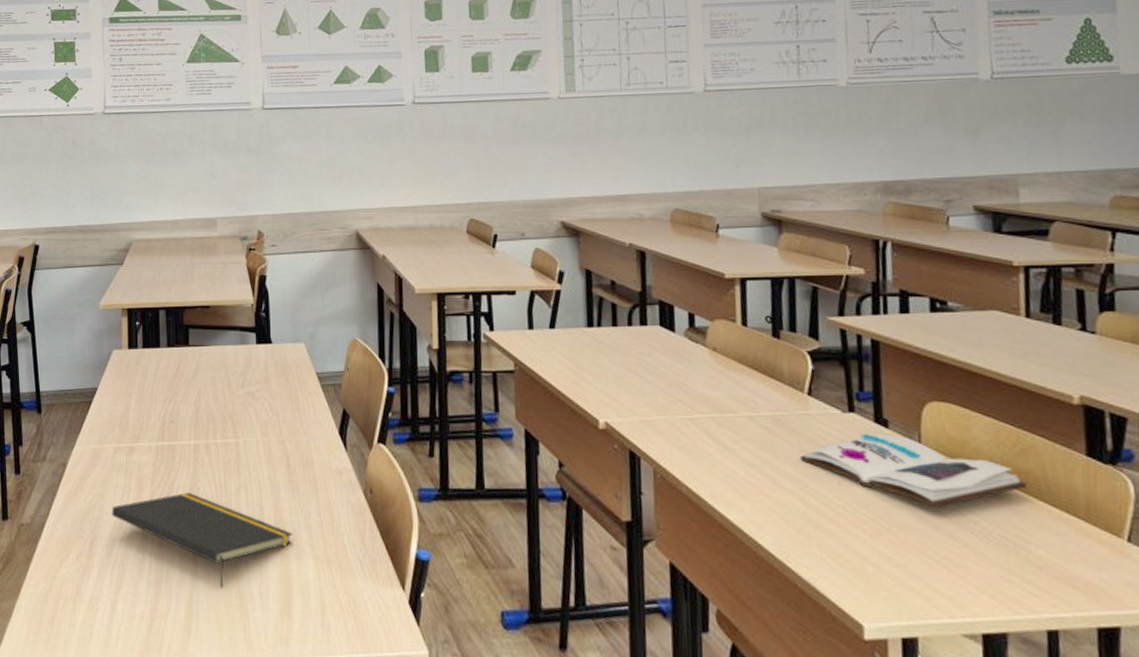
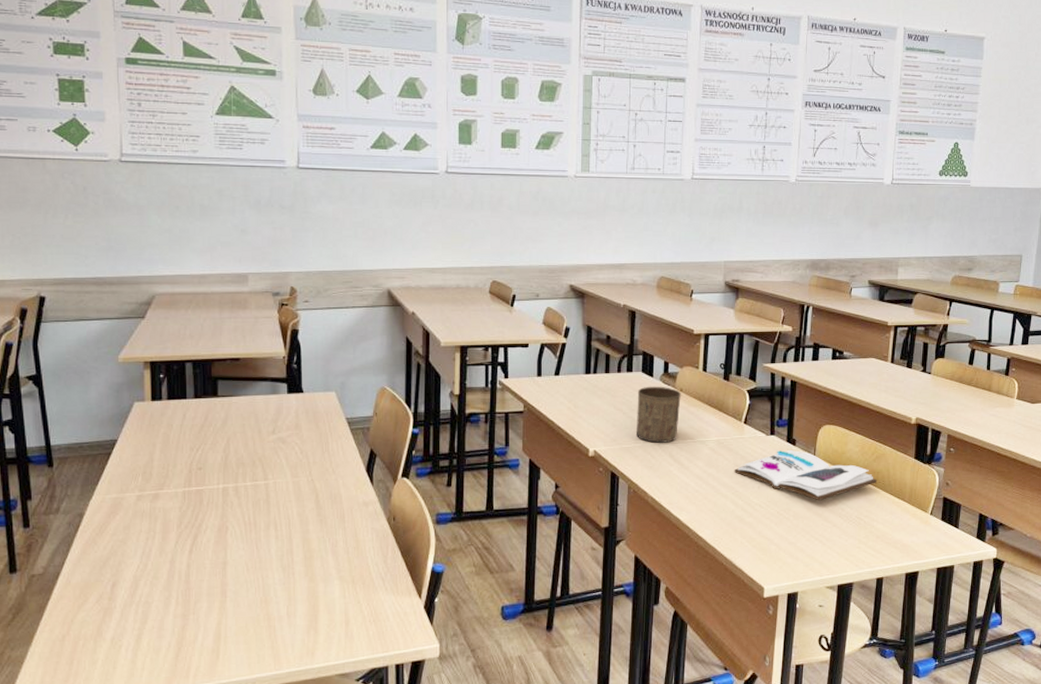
notepad: present [112,492,293,587] -> none [135,532,321,613]
cup: none [656,343,716,416] -> present [637,386,681,443]

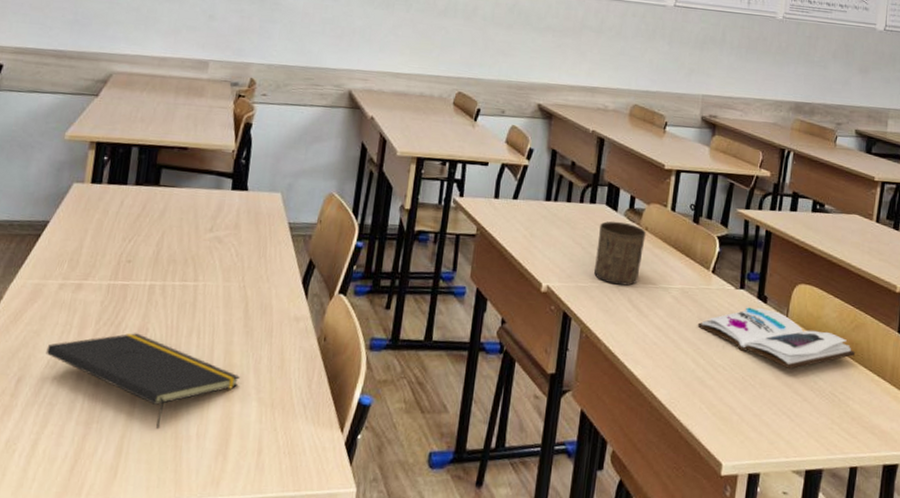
notepad: none [135,532,321,613] -> present [46,333,241,428]

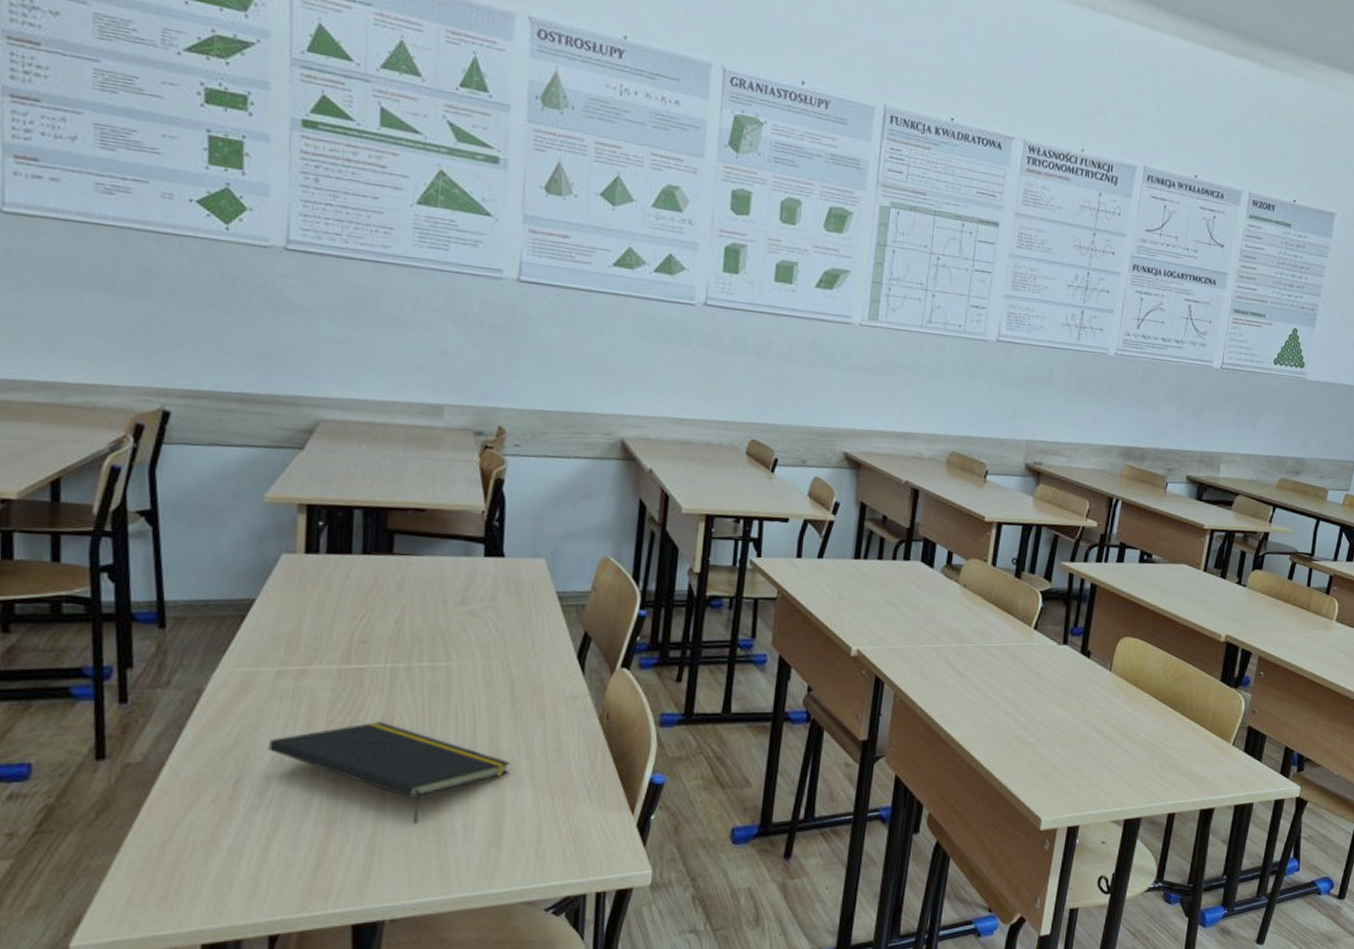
cup: present [594,221,646,286] -> none [909,578,965,646]
book: present [697,307,856,370] -> none [1018,662,1178,723]

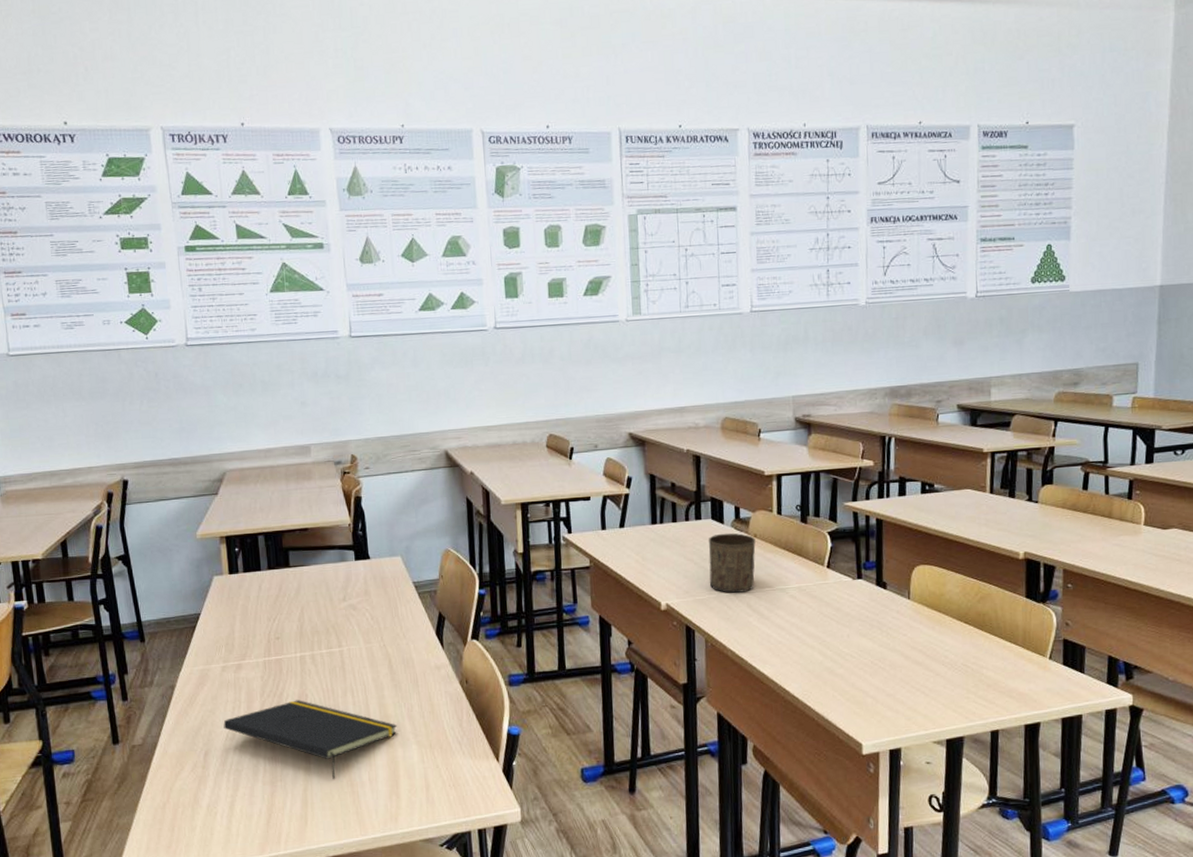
cup: none [909,578,965,646] -> present [708,533,756,593]

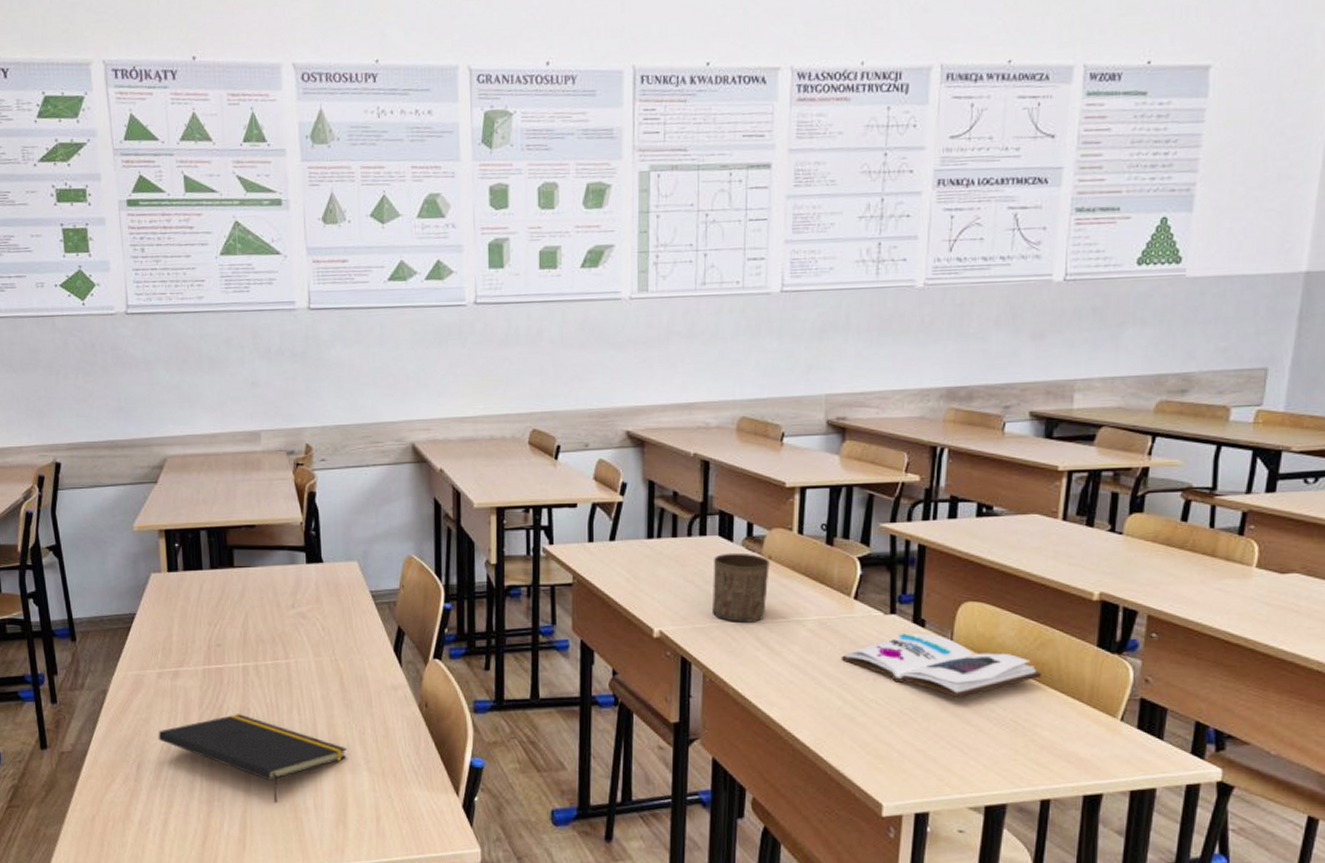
book: none [819,593,984,648] -> present [840,632,1042,699]

